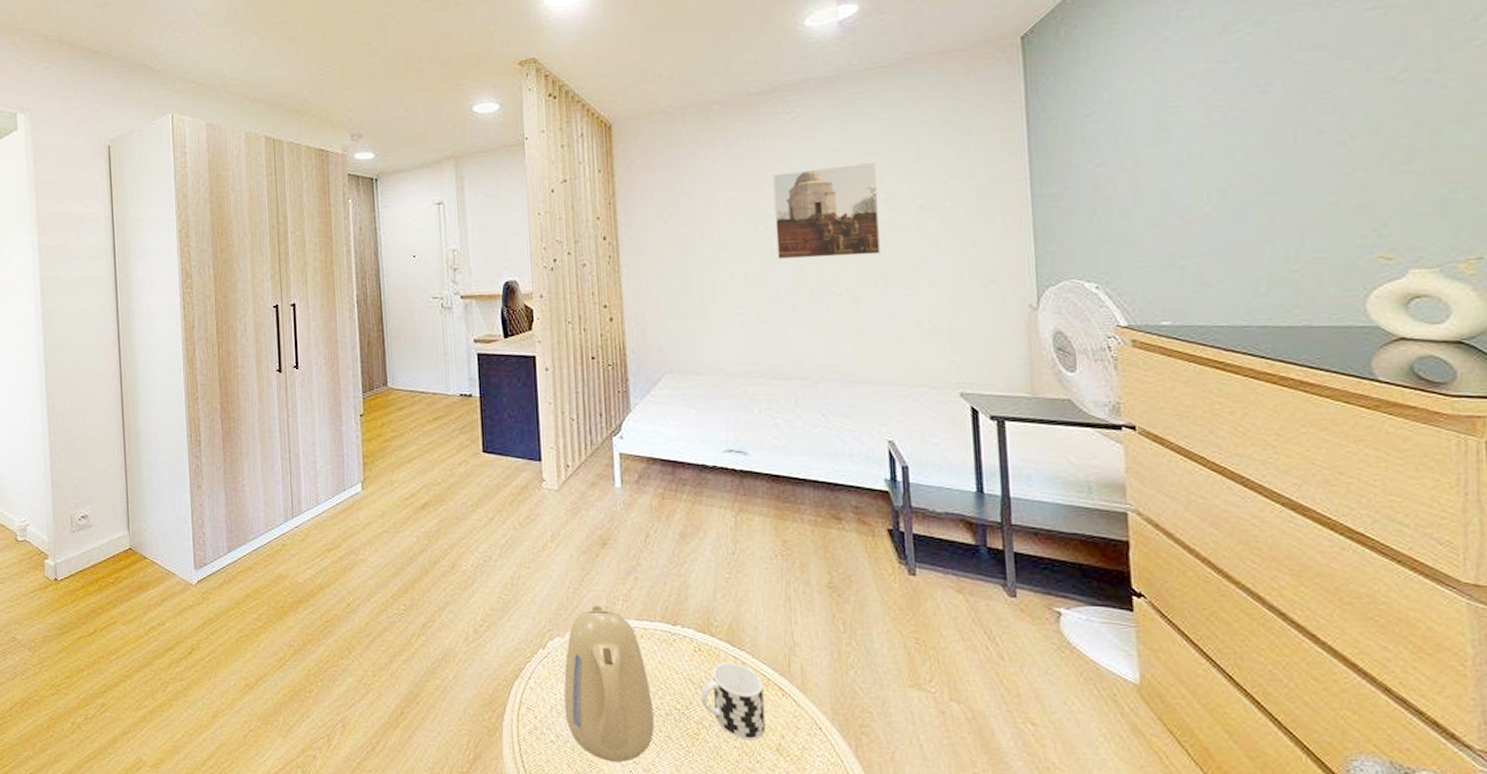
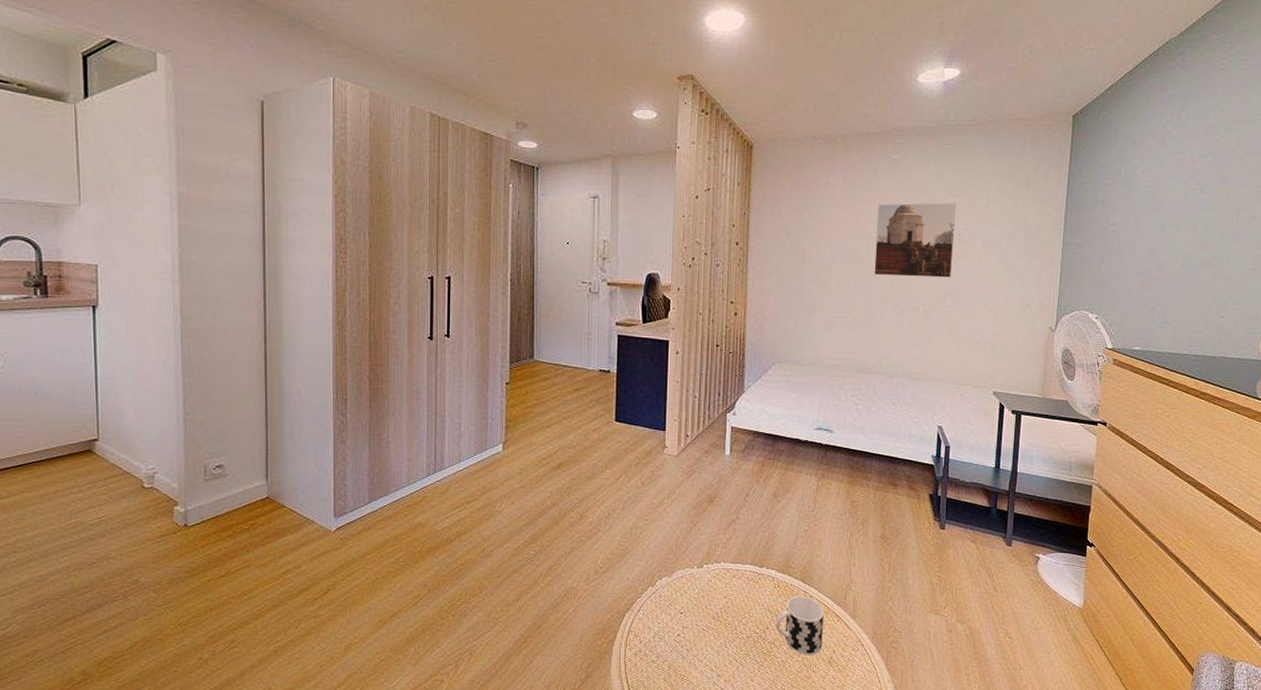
kettle: present [563,606,655,762] -> none [666,552,738,675]

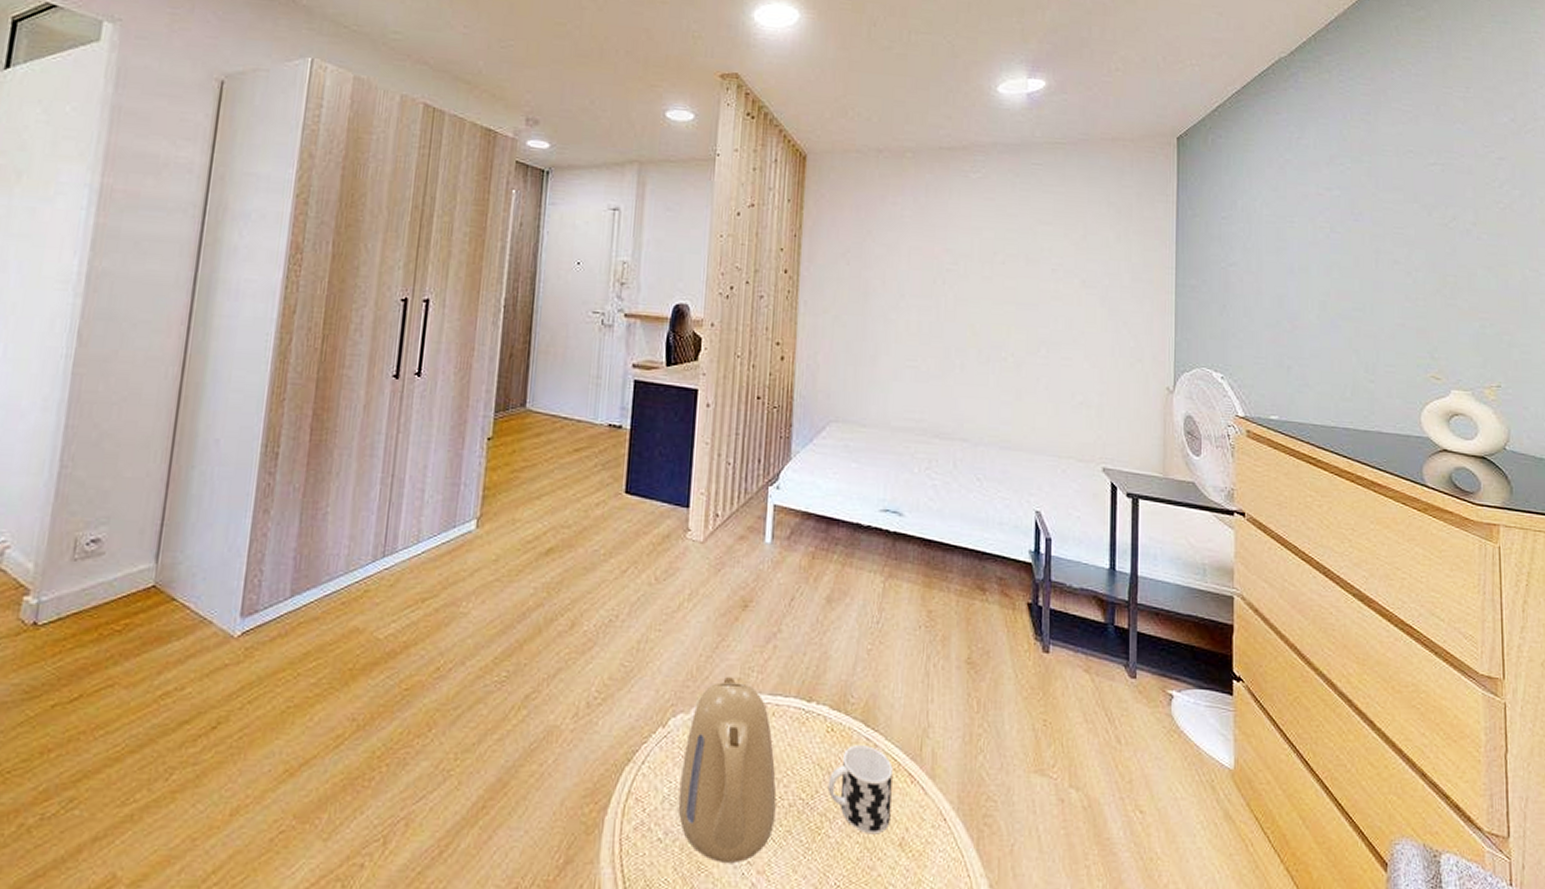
kettle: none [666,552,738,675] -> present [678,677,777,862]
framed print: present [874,203,957,278] -> none [951,230,1048,322]

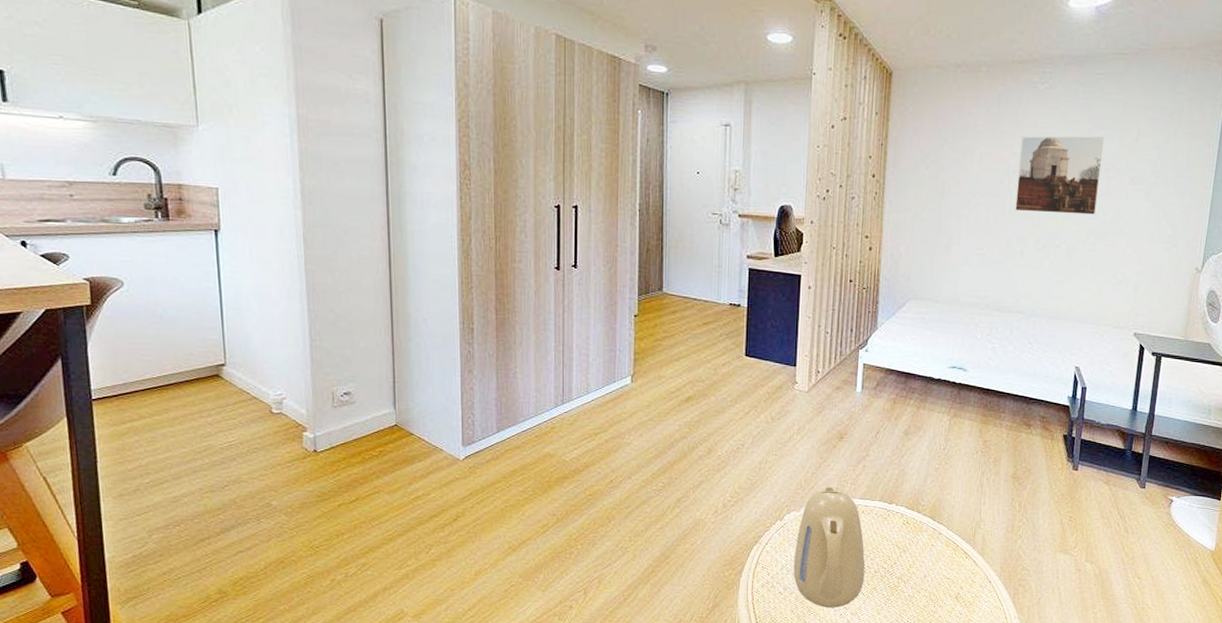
cup: present [827,745,893,834] -> none [903,533,952,591]
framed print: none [951,230,1048,322] -> present [1015,136,1105,215]

